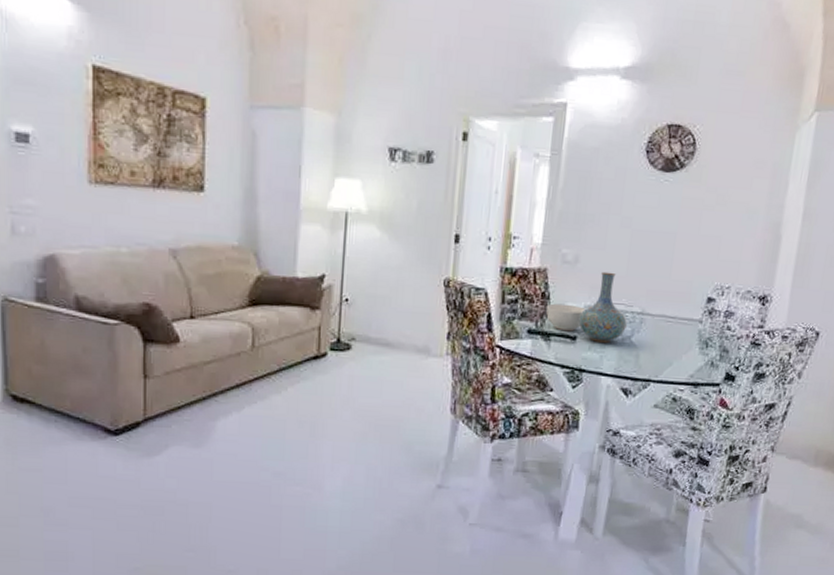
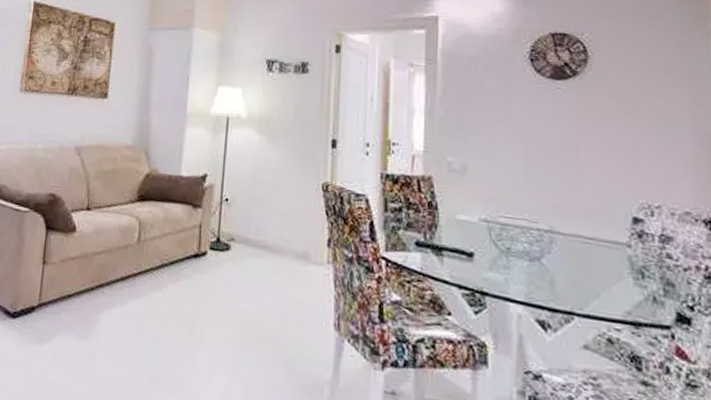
bowl: present [546,303,586,332] -> none [434,214,481,247]
vase: present [578,271,627,343] -> none [474,182,533,263]

